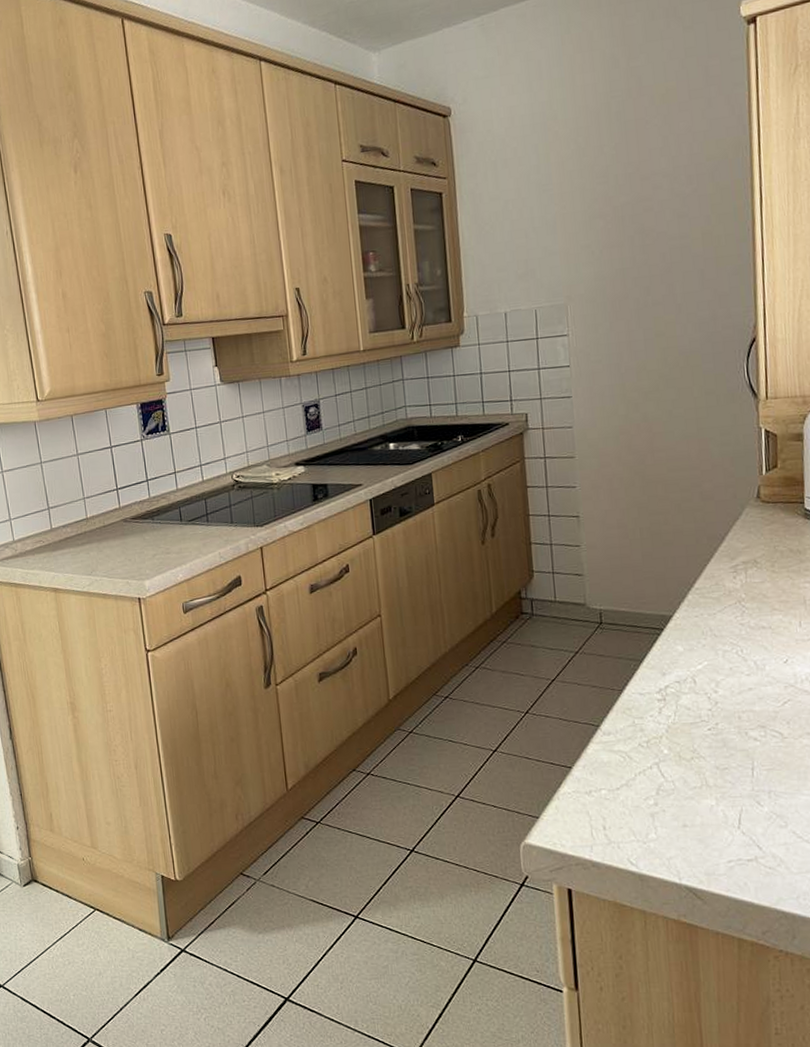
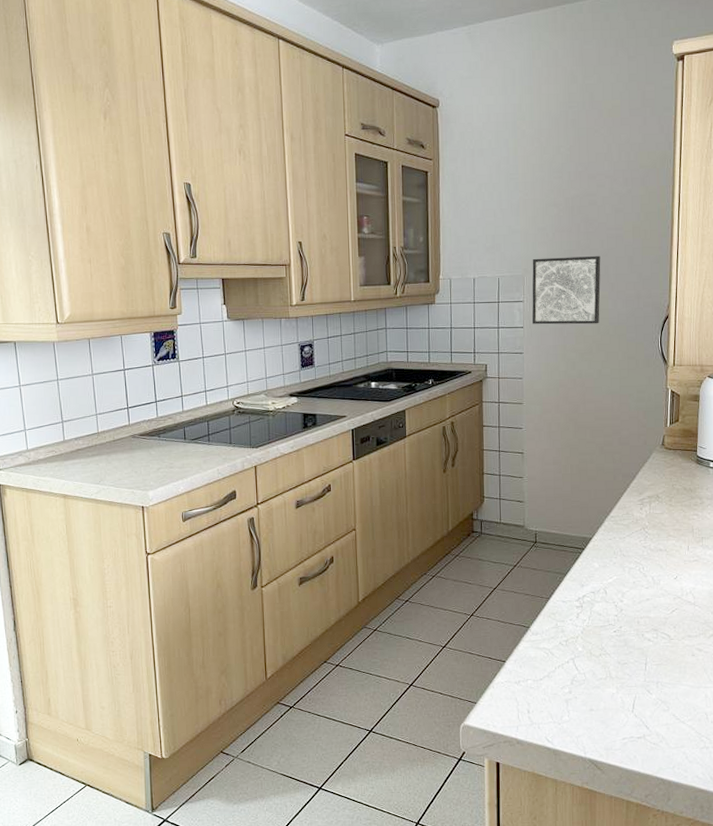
wall art: none [576,272,666,361] -> present [532,256,601,325]

